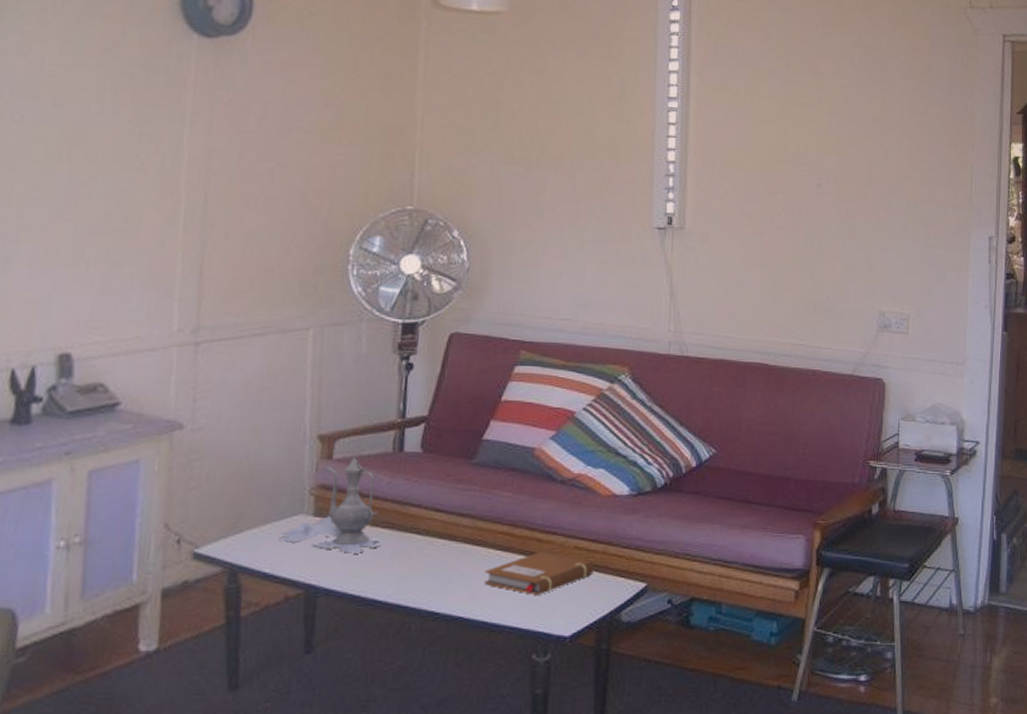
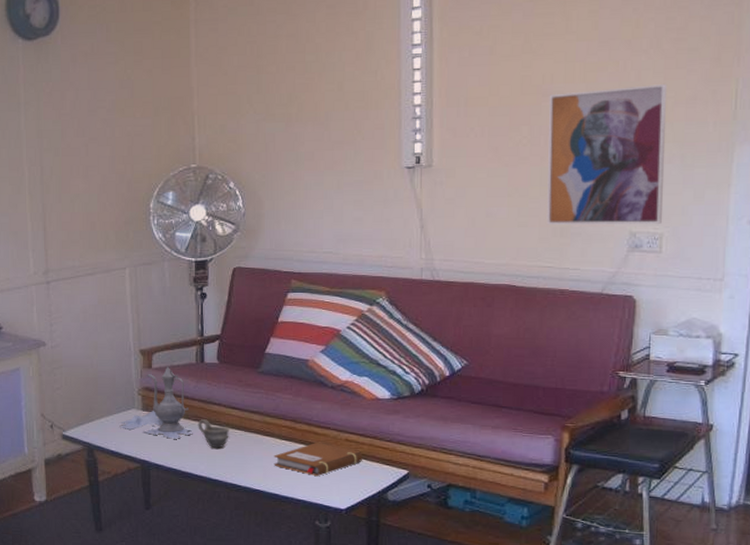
cup: none [388,526,431,564] -> present [198,419,230,449]
wall art: none [800,163,912,305] -> present [547,84,668,225]

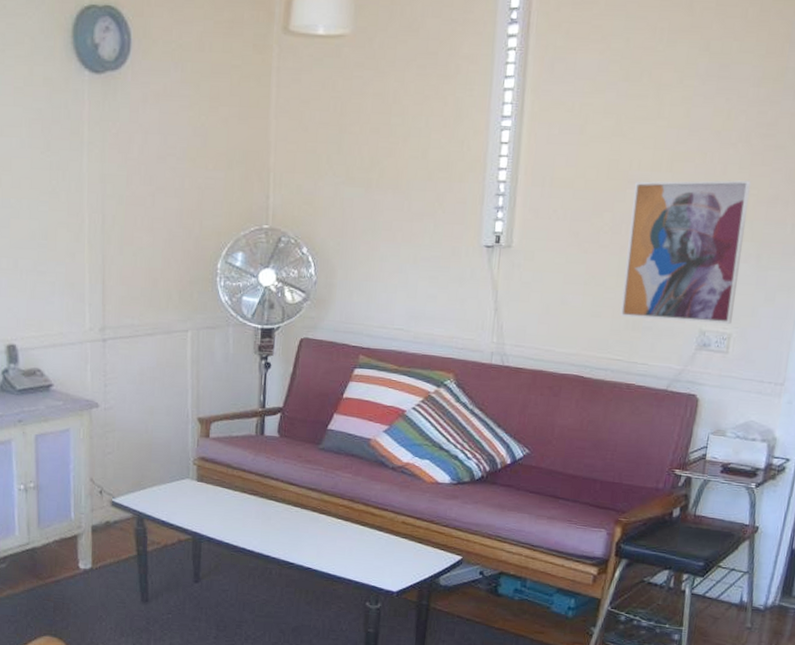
teapot: present [119,366,193,439] -> none [172,437,248,512]
cup: present [198,419,230,449] -> none [253,493,286,525]
notebook: present [274,442,363,476] -> none [328,523,419,557]

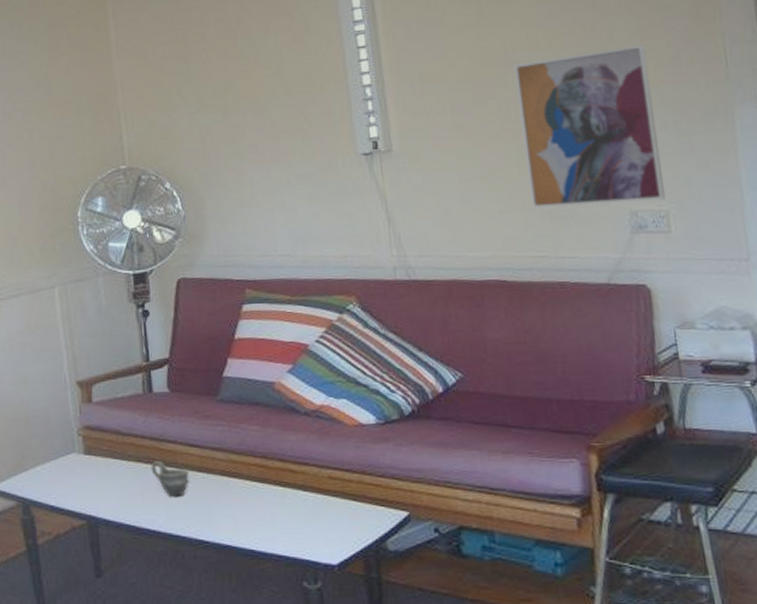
cup: none [253,493,286,525] -> present [151,461,190,496]

